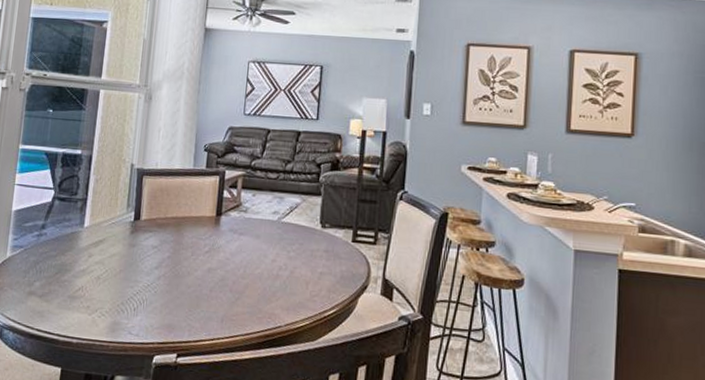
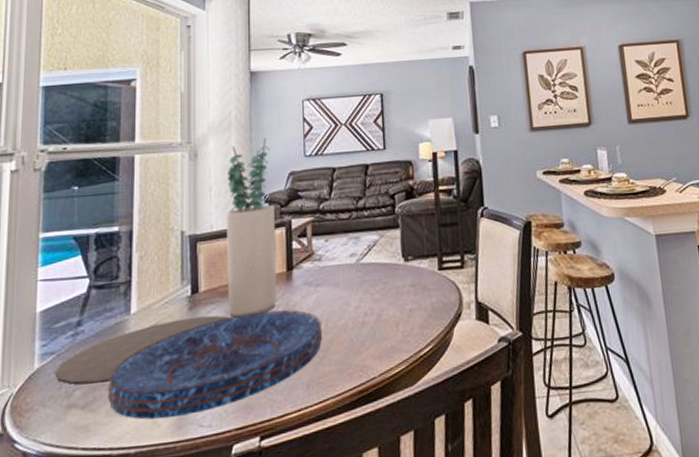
placemat: none [22,239,164,280] -> present [55,315,230,384]
placemat: none [60,246,241,322] -> present [108,310,323,420]
vase: none [162,92,215,249] -> present [227,138,278,317]

